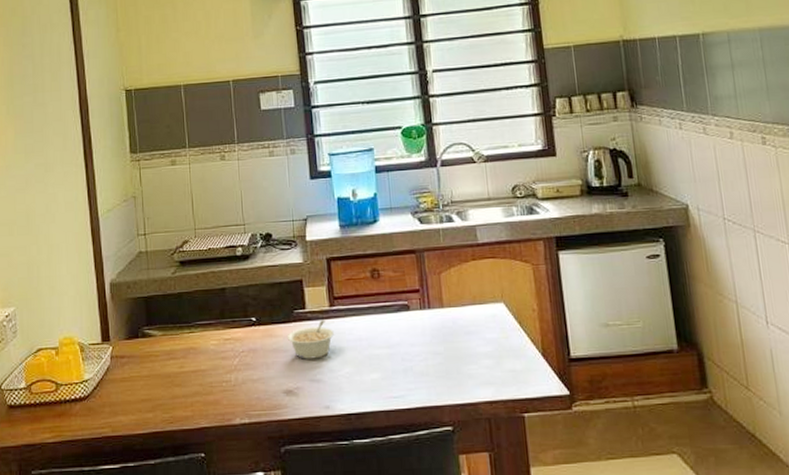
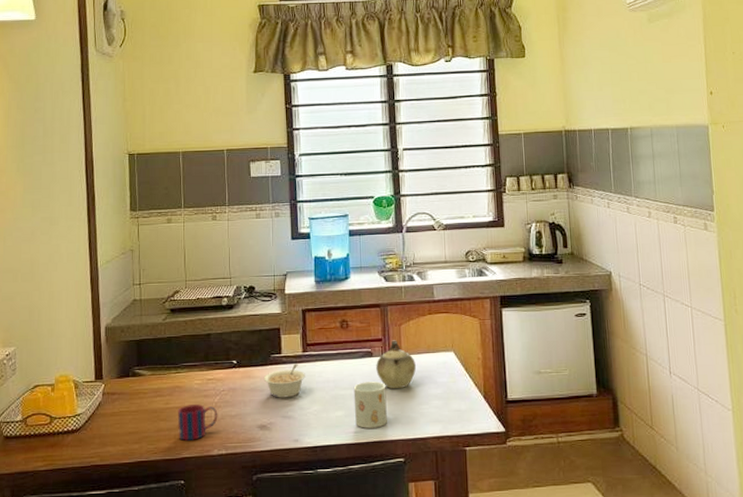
mug: none [193,367,238,410] -> present [177,404,218,442]
mug: none [389,339,431,393] -> present [353,381,387,428]
teapot: none [414,290,461,347] -> present [376,340,416,389]

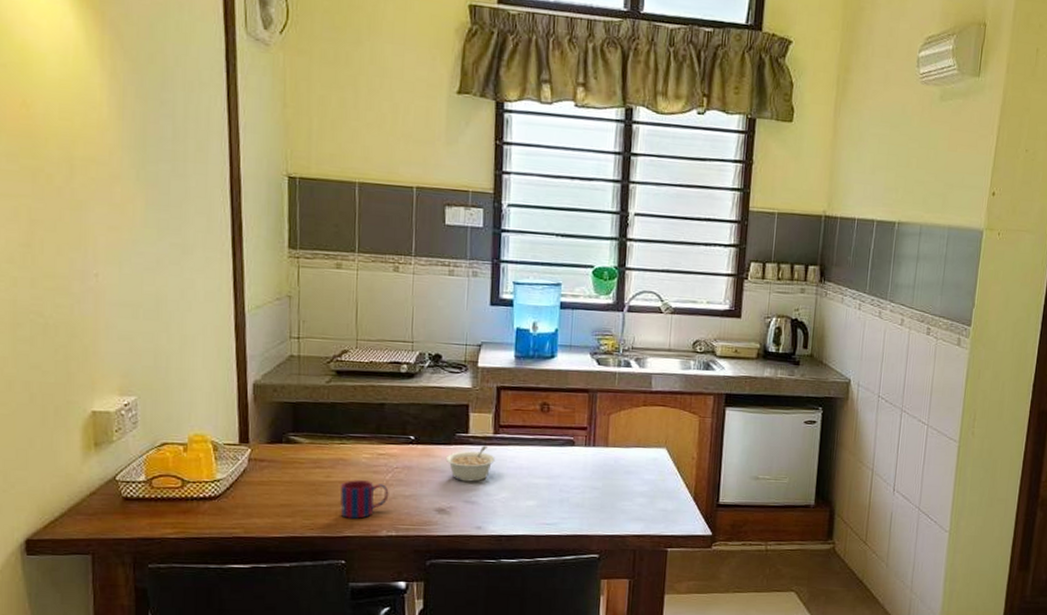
mug: present [353,381,387,428] -> none [548,472,587,521]
teapot: present [376,340,416,389] -> none [577,430,623,483]

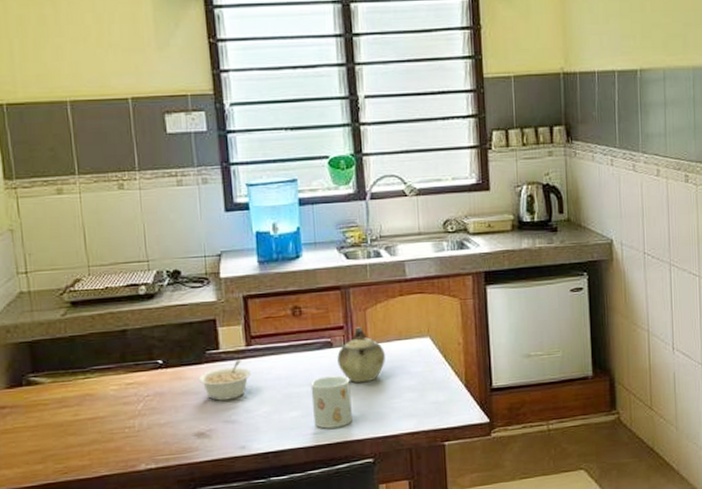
mug: present [339,480,389,520] -> none [90,413,143,457]
mug: none [548,472,587,521] -> present [310,375,352,429]
teapot: none [577,430,623,483] -> present [337,327,385,383]

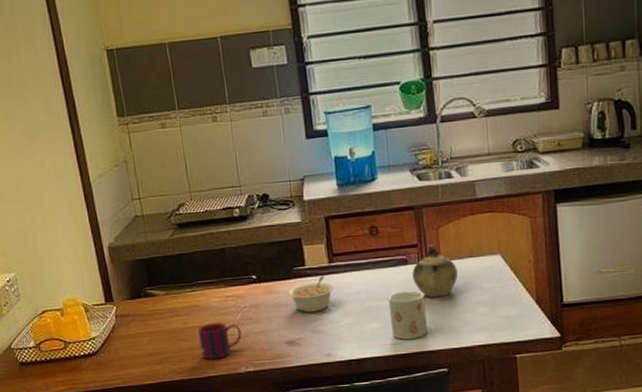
mug: none [90,413,143,457] -> present [197,322,242,361]

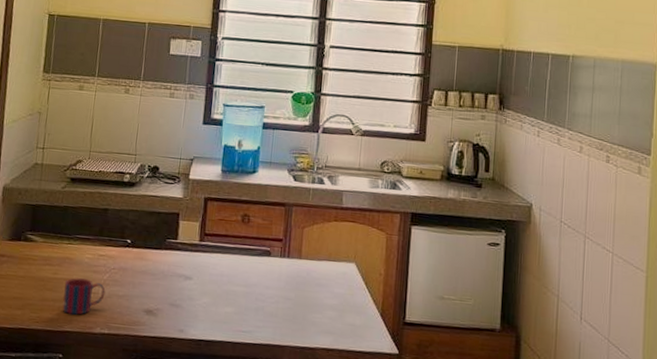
legume: present [287,275,334,313] -> none [156,252,199,286]
mug: present [388,290,428,340] -> none [244,281,281,331]
teapot: present [412,245,458,298] -> none [272,242,314,294]

